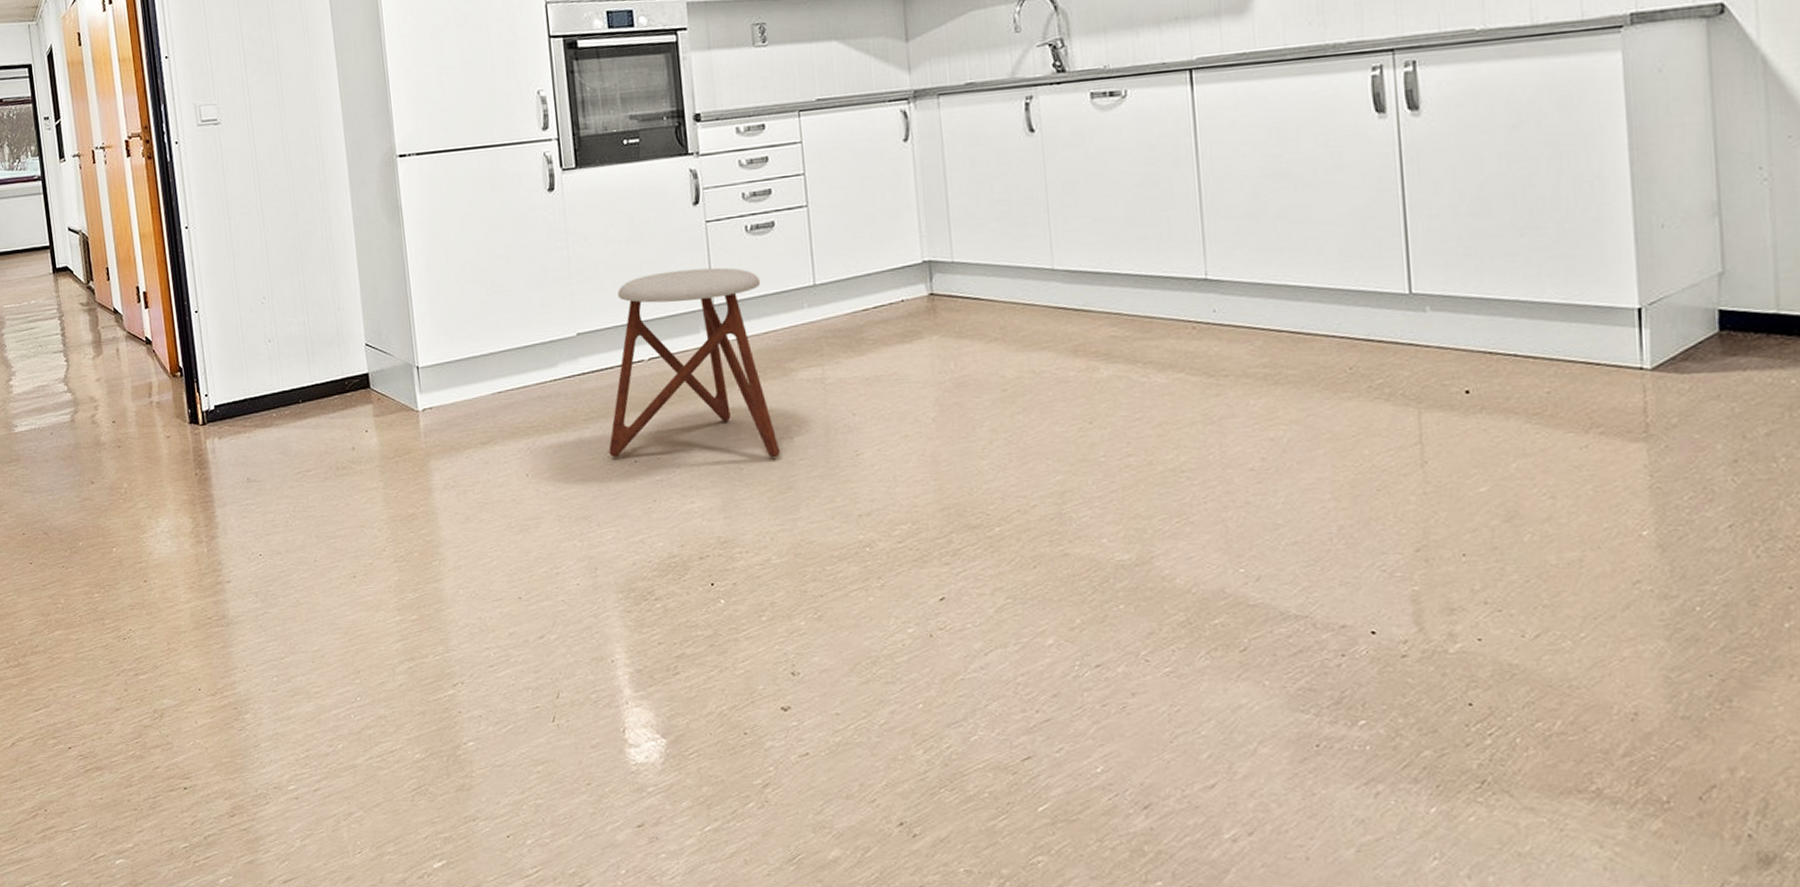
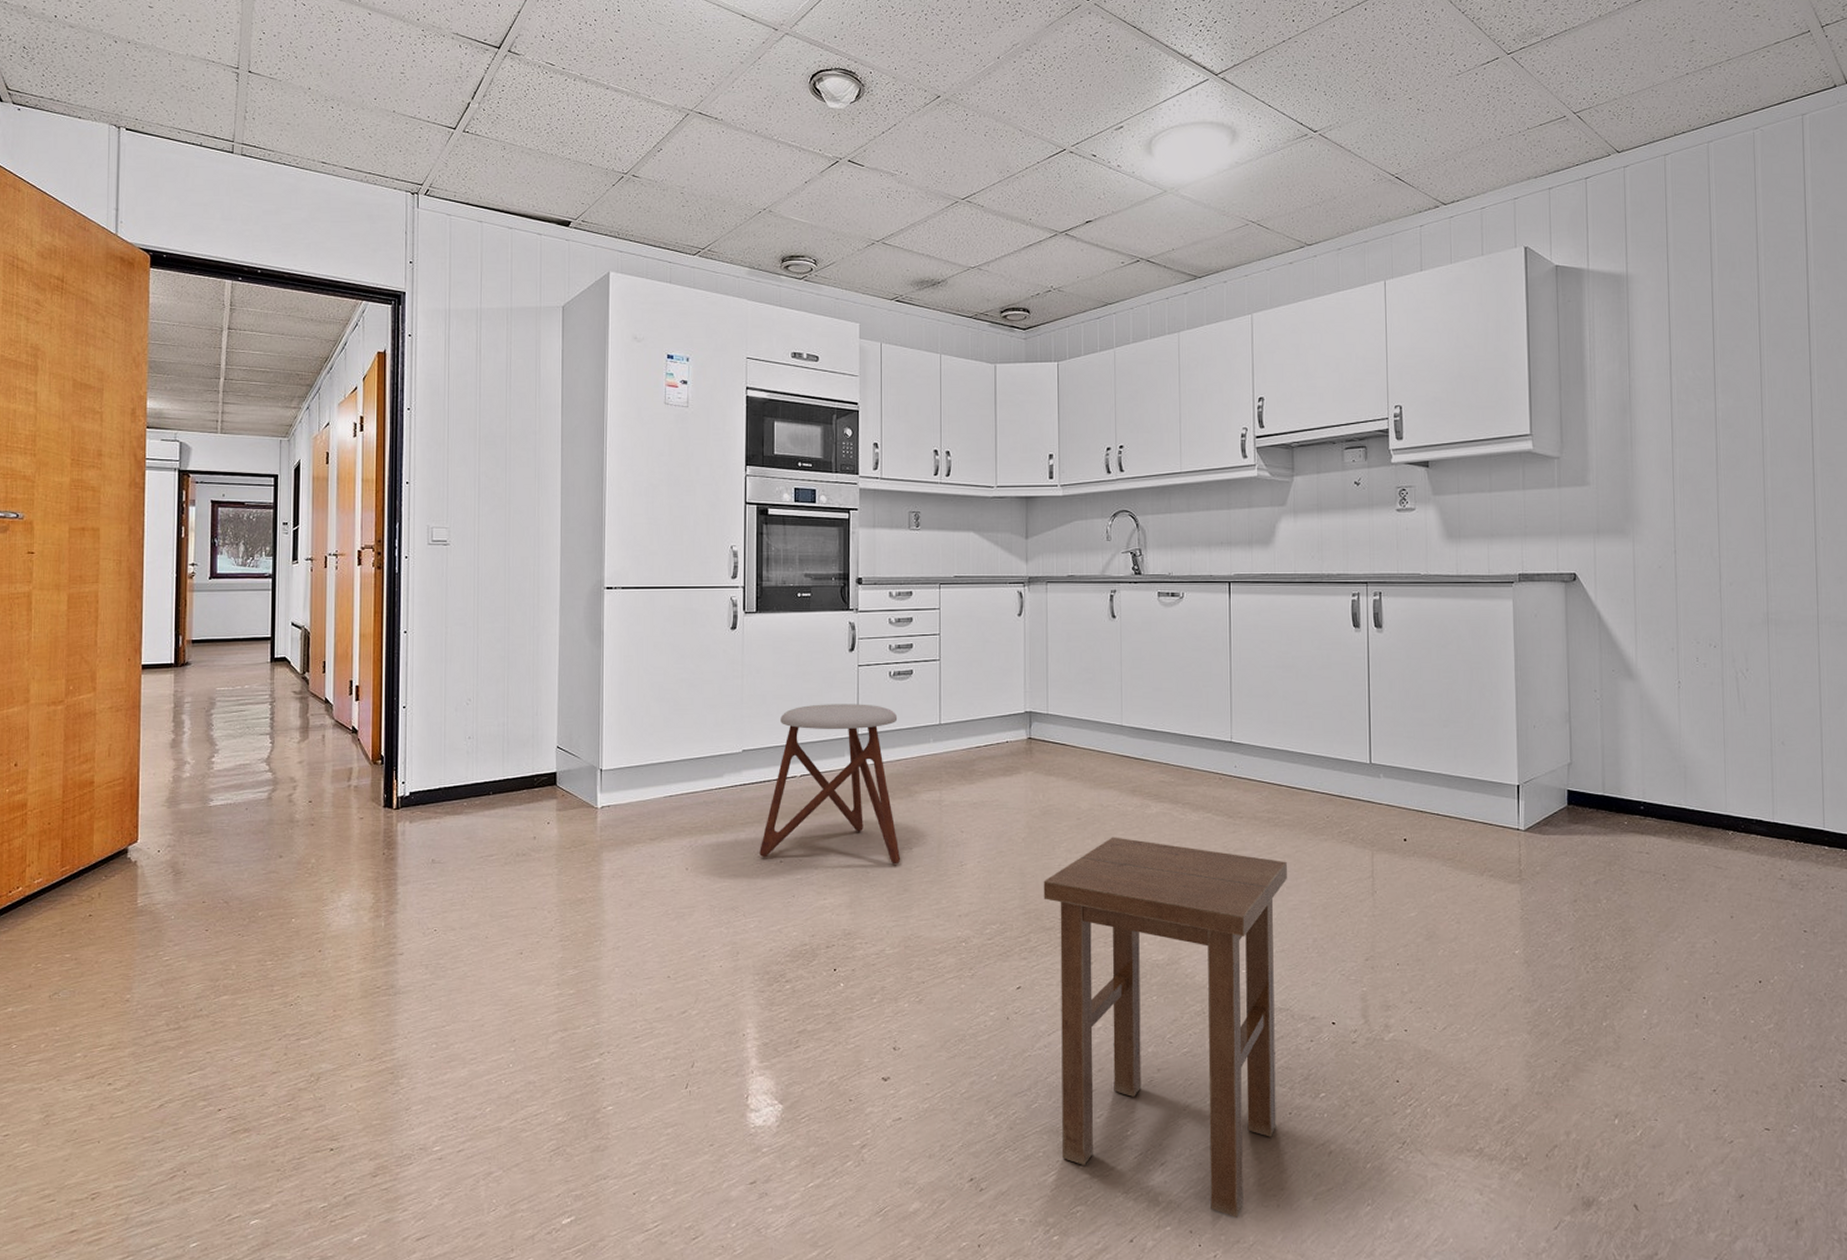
stool: none [963,410,1299,872] -> present [1043,837,1287,1218]

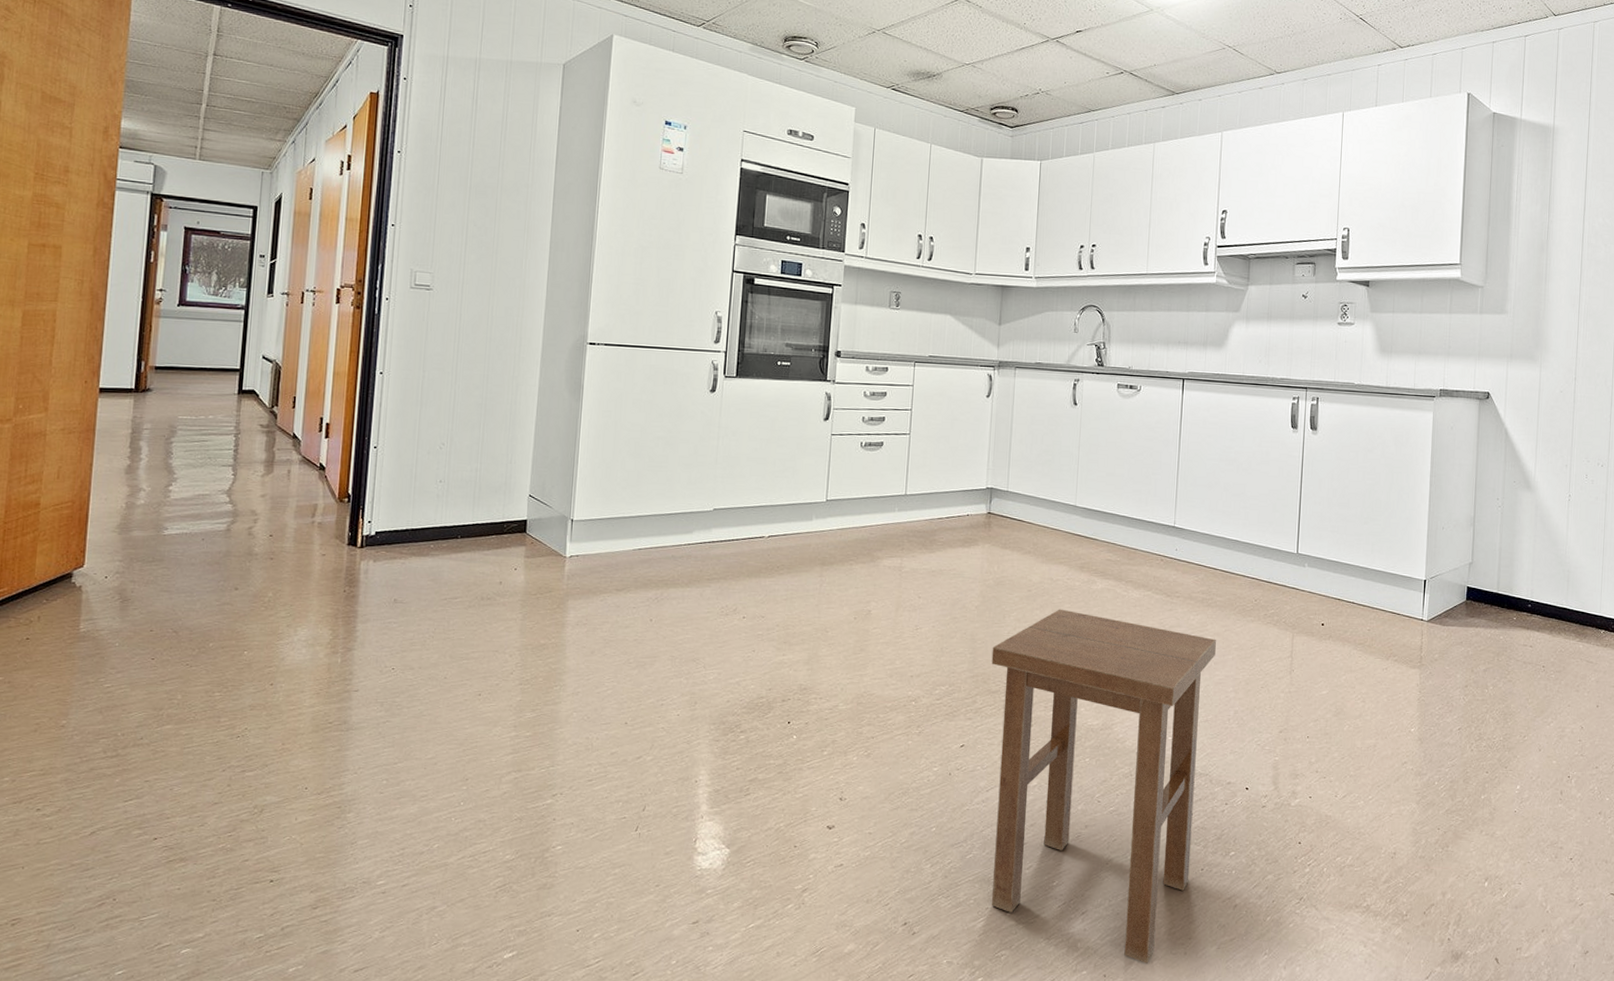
stool: present [759,704,900,865] -> none [723,469,866,625]

